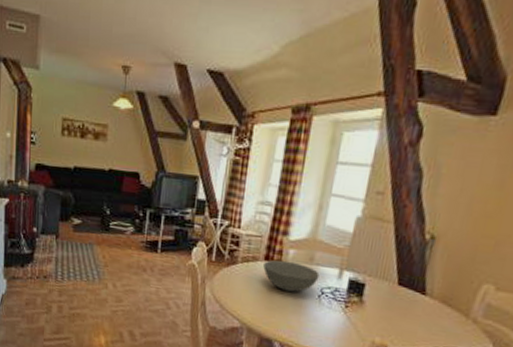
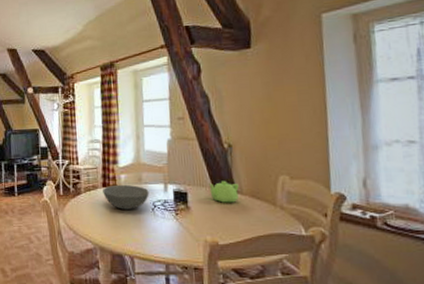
teapot: none [392,277,430,305] -> present [208,180,239,203]

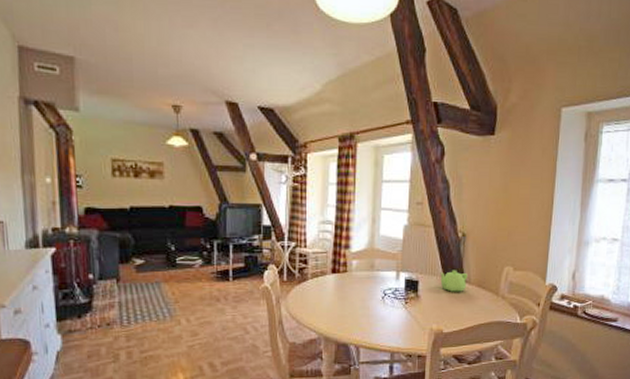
bowl: present [103,184,149,210] -> none [332,271,381,298]

